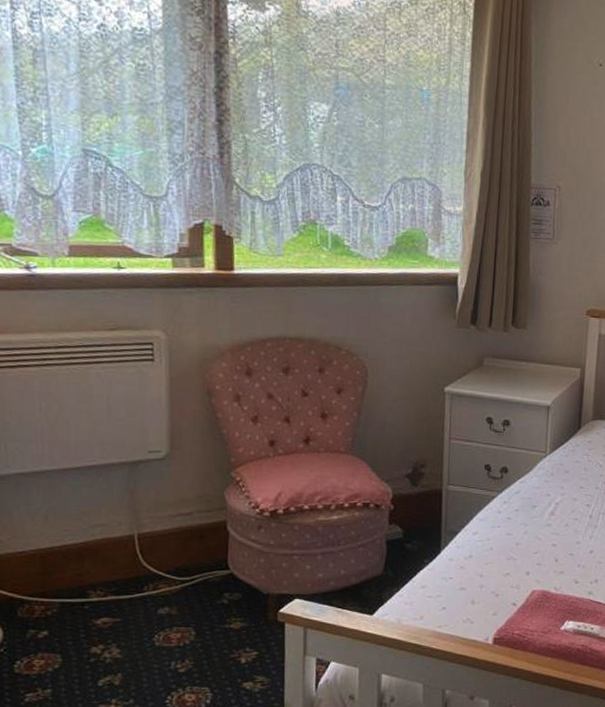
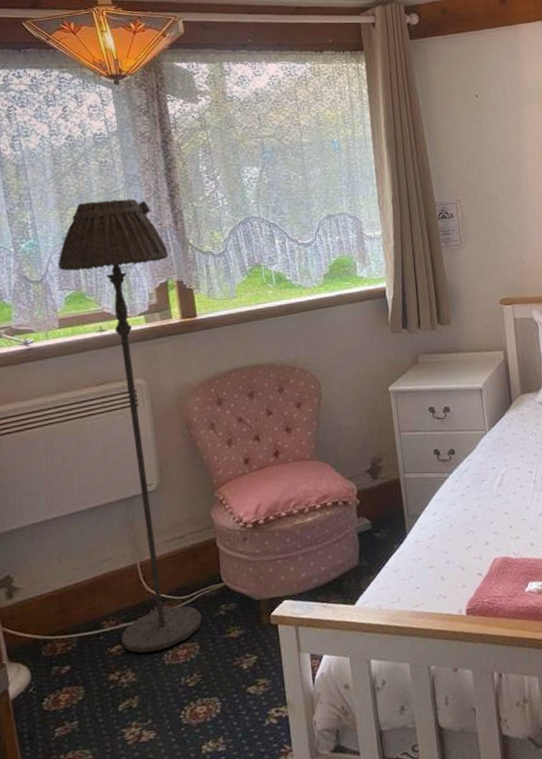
floor lamp: none [75,110,208,631] -> present [58,198,202,653]

